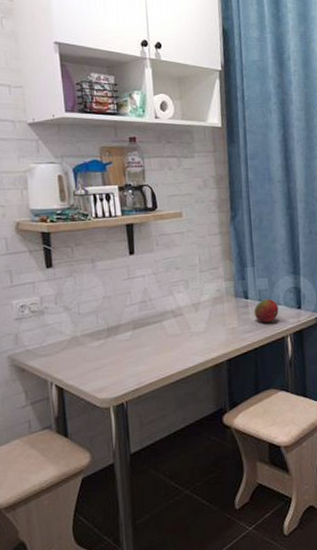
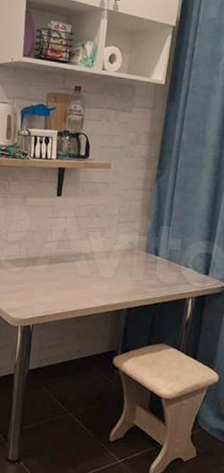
fruit: present [254,299,279,323] -> none [161,259,186,282]

